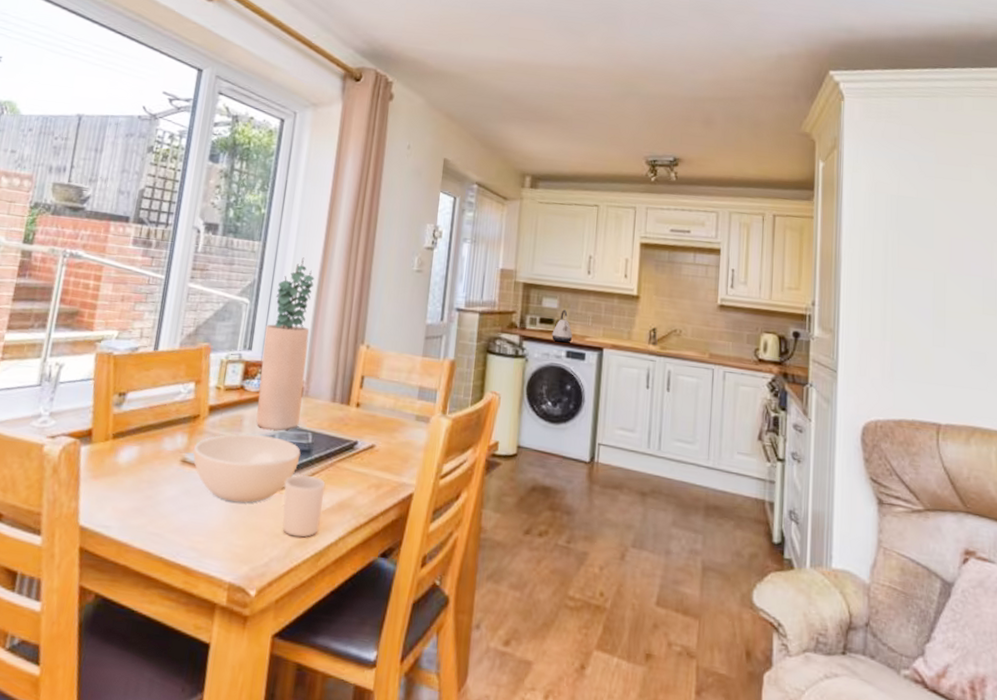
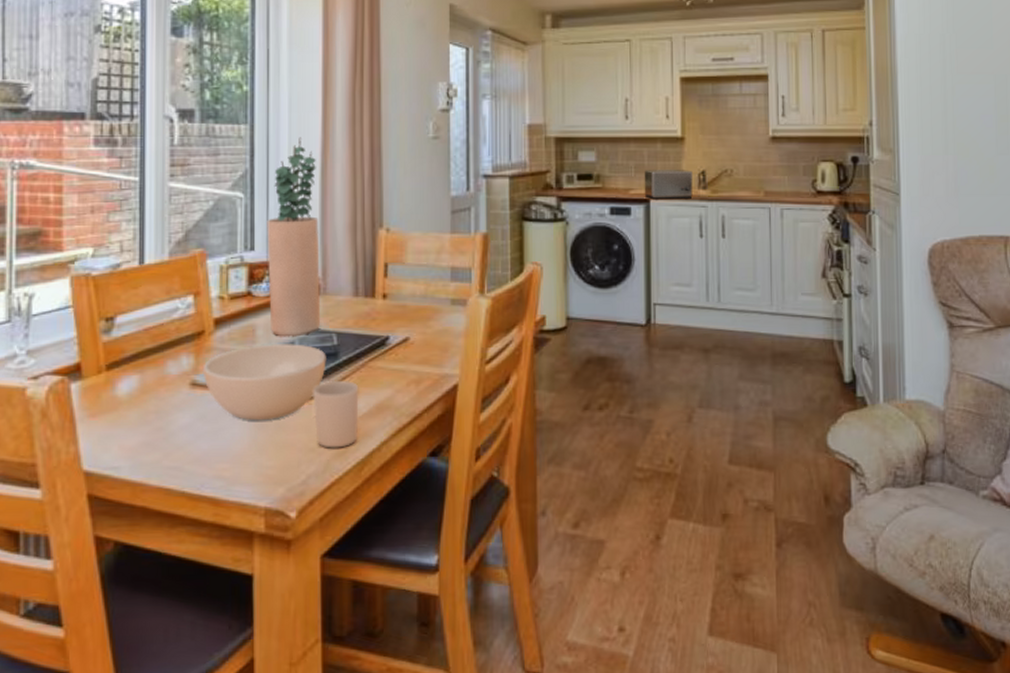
kettle: present [552,309,573,343] -> none [592,162,615,199]
toaster: none [598,321,644,353] -> present [644,168,693,201]

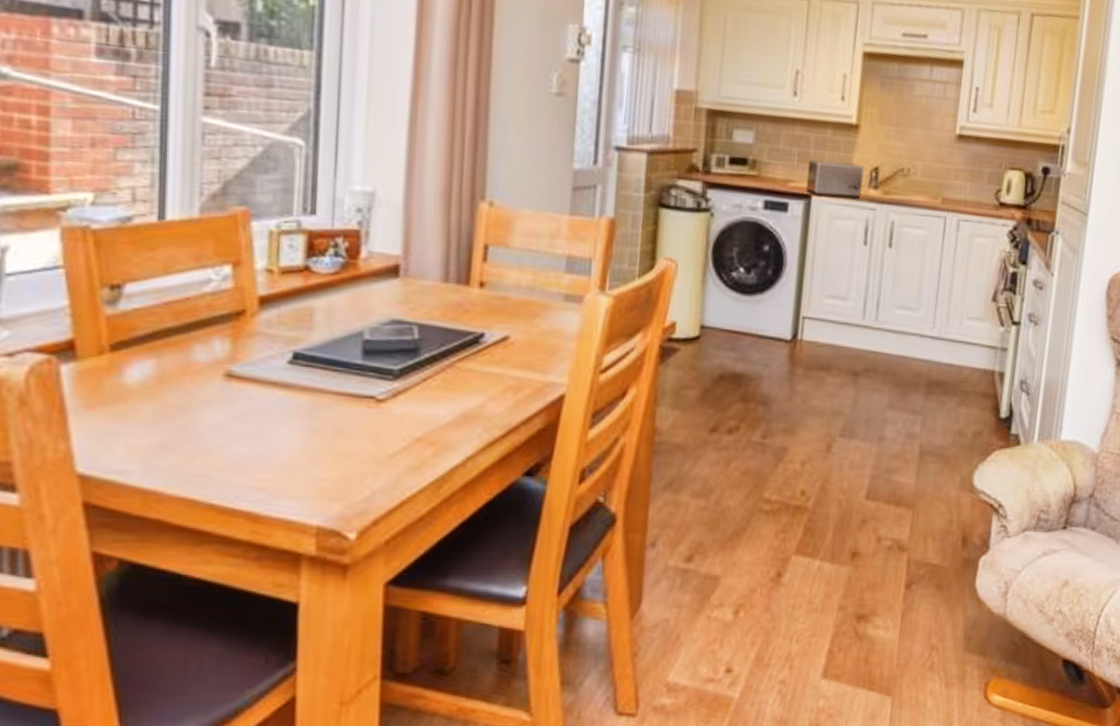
bowl: present [202,343,326,421] -> none [241,331,404,425]
vase: present [267,137,321,337] -> none [332,75,403,326]
mug: present [313,380,359,448] -> none [384,381,443,461]

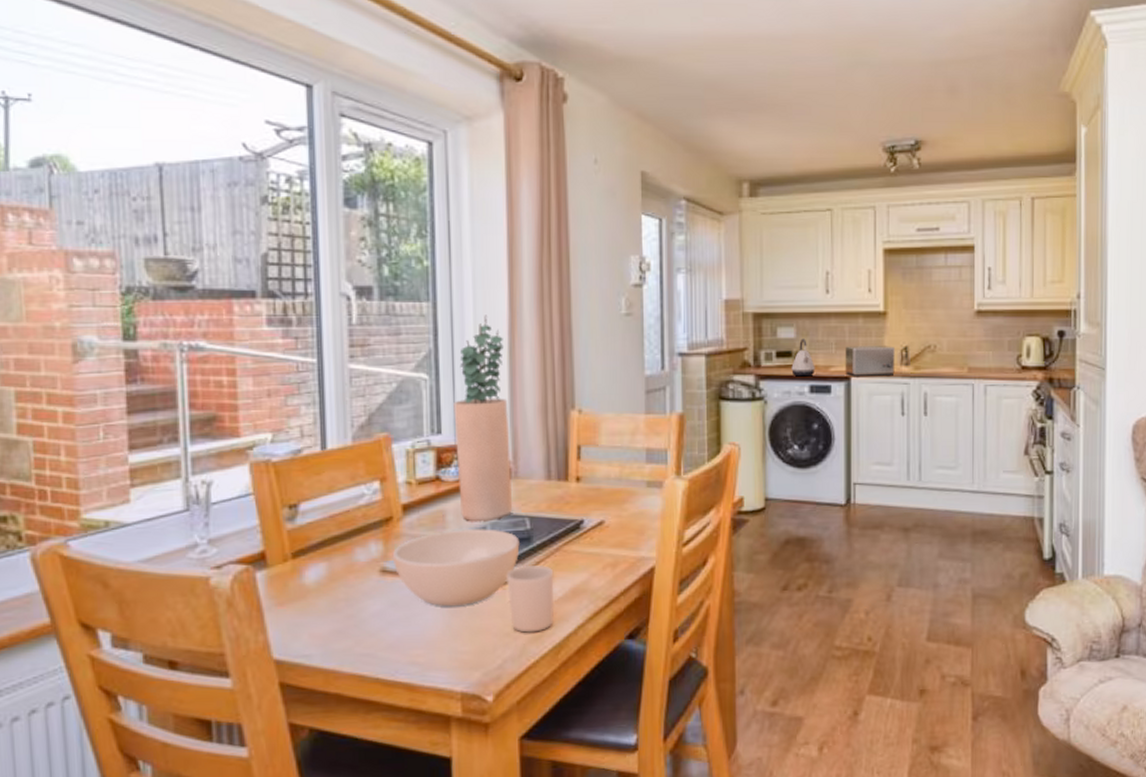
bowl: none [241,331,404,425] -> present [392,528,520,607]
vase: none [332,75,403,326] -> present [453,315,513,522]
mug: none [384,381,443,461] -> present [506,564,555,633]
kettle: none [745,145,773,190] -> present [791,338,815,377]

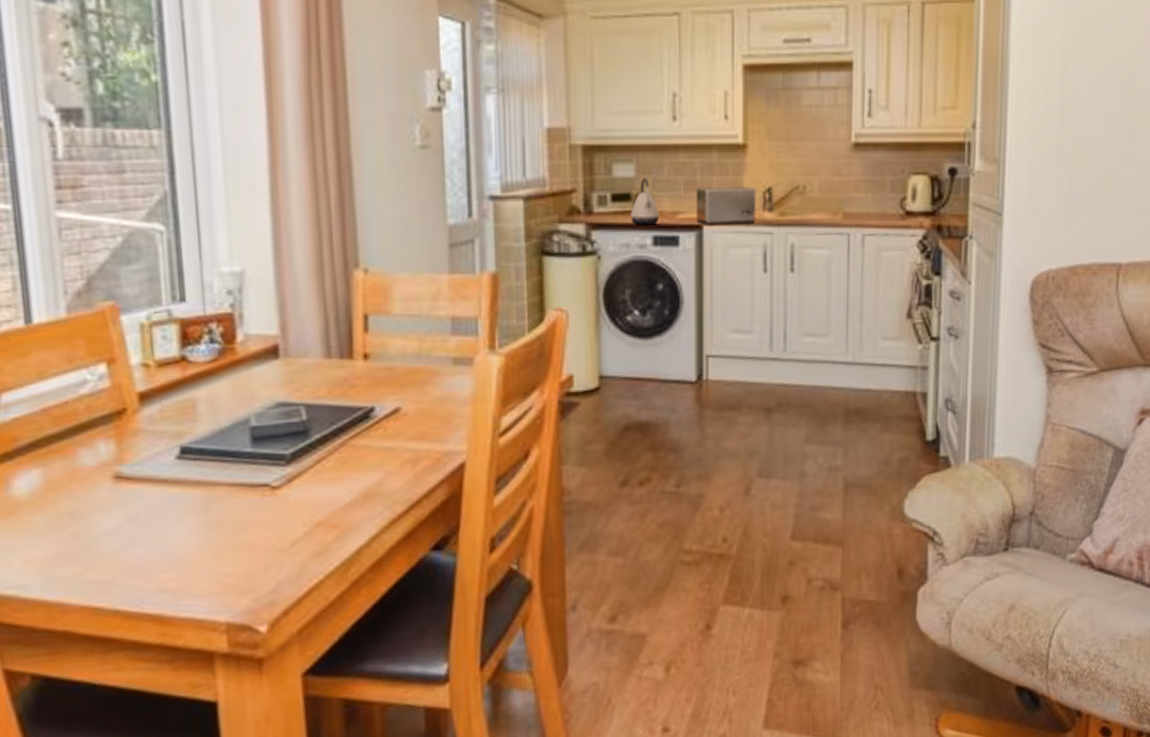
bowl: present [392,528,520,607] -> none [128,420,294,520]
vase: present [453,315,513,522] -> none [200,147,284,413]
mug: present [506,564,555,633] -> none [278,464,341,548]

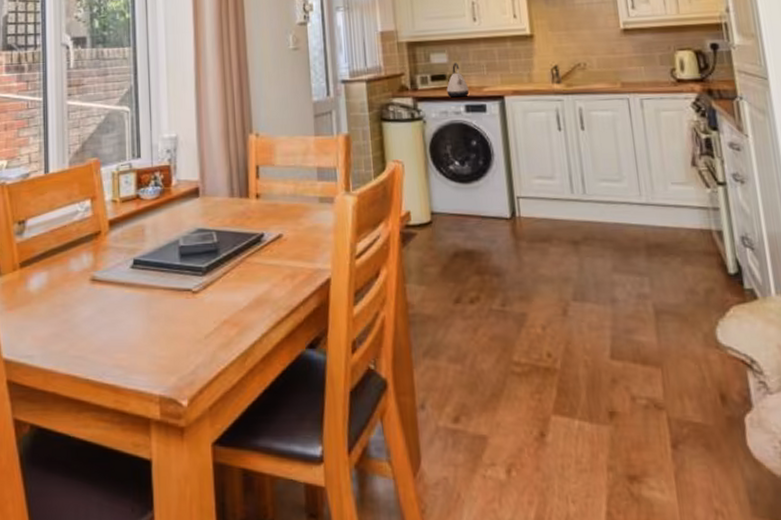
toaster: present [695,185,756,227] -> none [496,65,547,97]

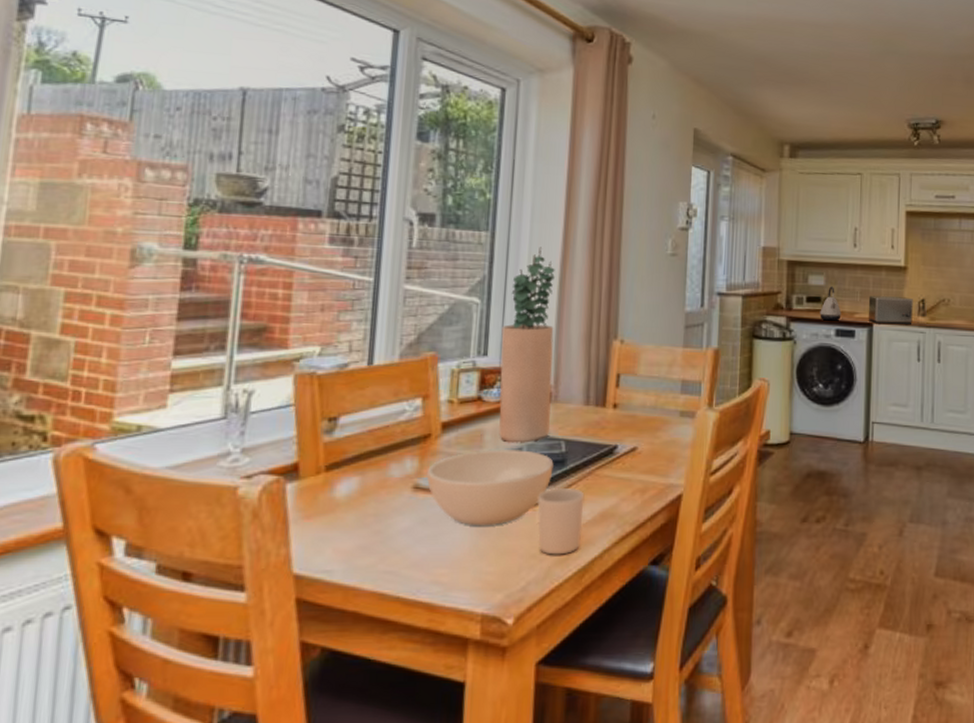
bowl: none [100,241,208,314] -> present [426,448,554,526]
vase: none [150,55,202,236] -> present [499,247,555,443]
mug: none [197,275,241,340] -> present [537,487,585,555]
toaster: none [496,65,547,97] -> present [868,296,913,326]

